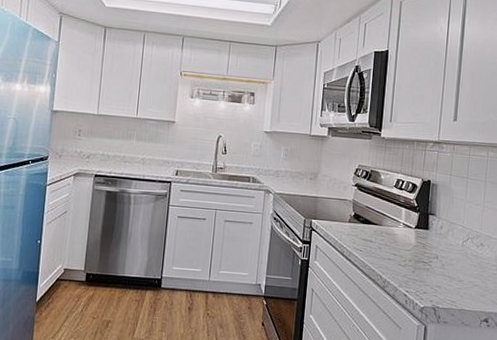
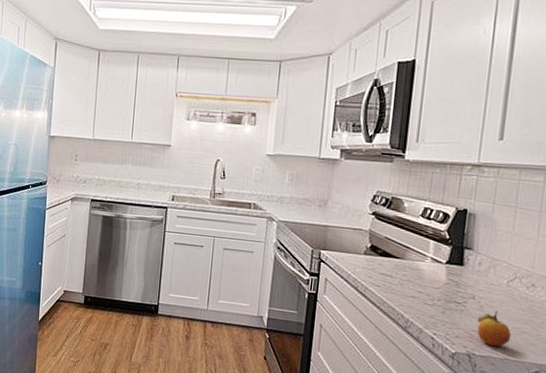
fruit: none [440,268,466,300] -> present [477,311,512,347]

